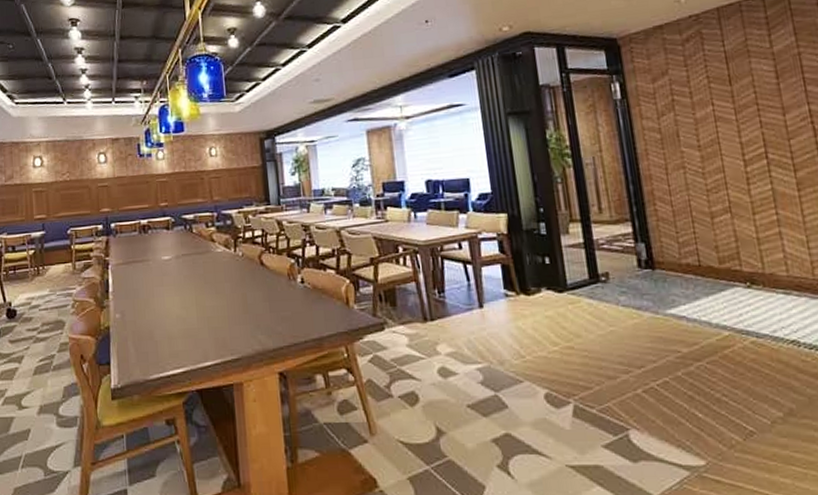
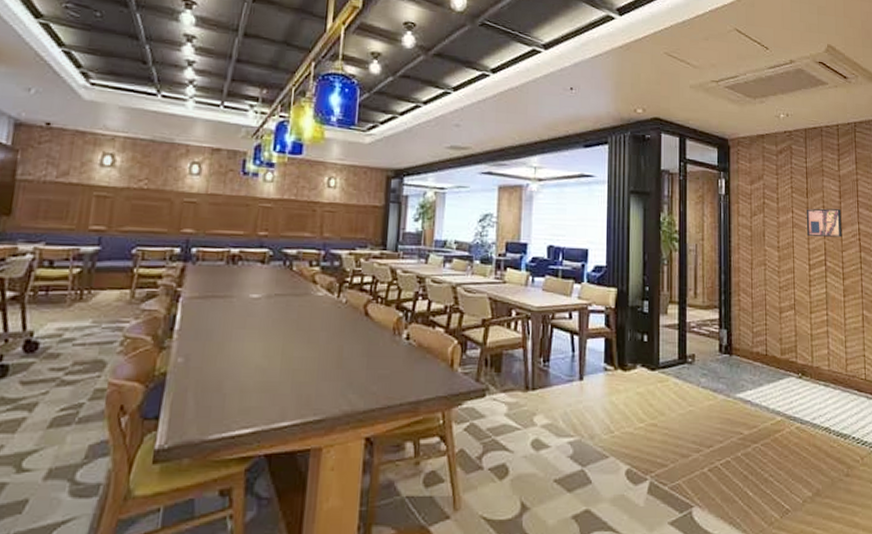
wall art: none [731,91,787,128] -> present [806,208,842,238]

